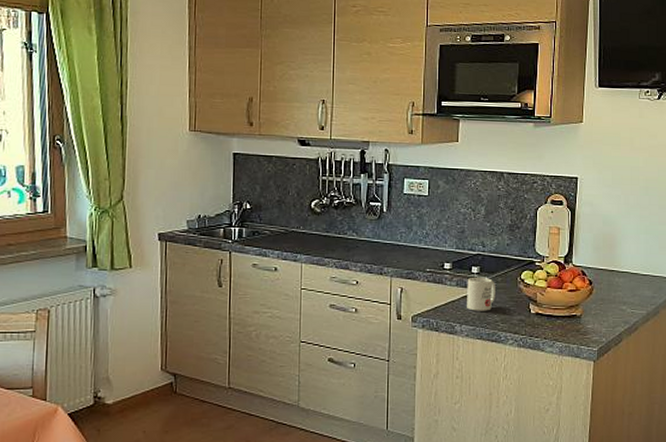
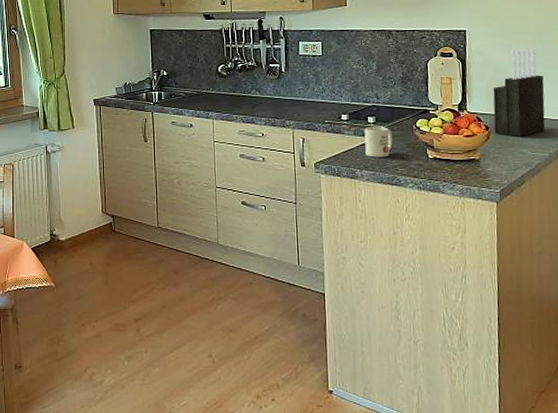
knife block: none [597,200,648,293] -> present [493,48,545,136]

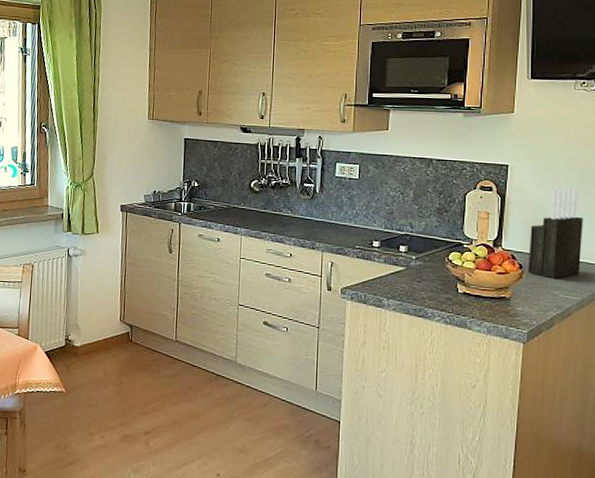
mug: present [364,127,393,157] -> none [394,256,423,288]

